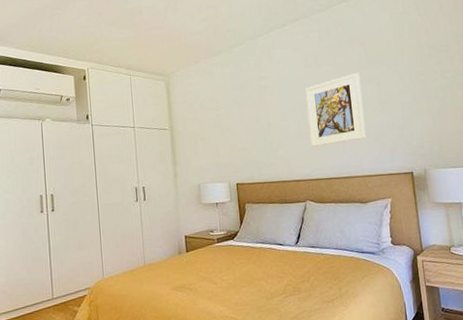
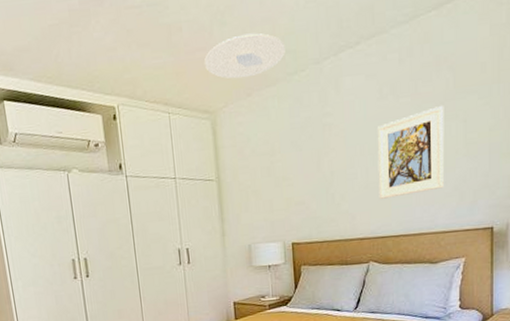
ceiling light: none [160,16,226,50] -> present [205,33,285,79]

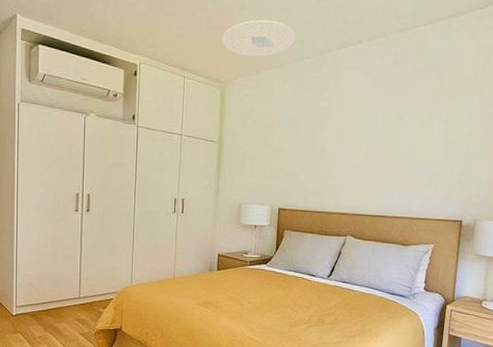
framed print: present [377,106,445,199] -> none [362,107,430,181]

